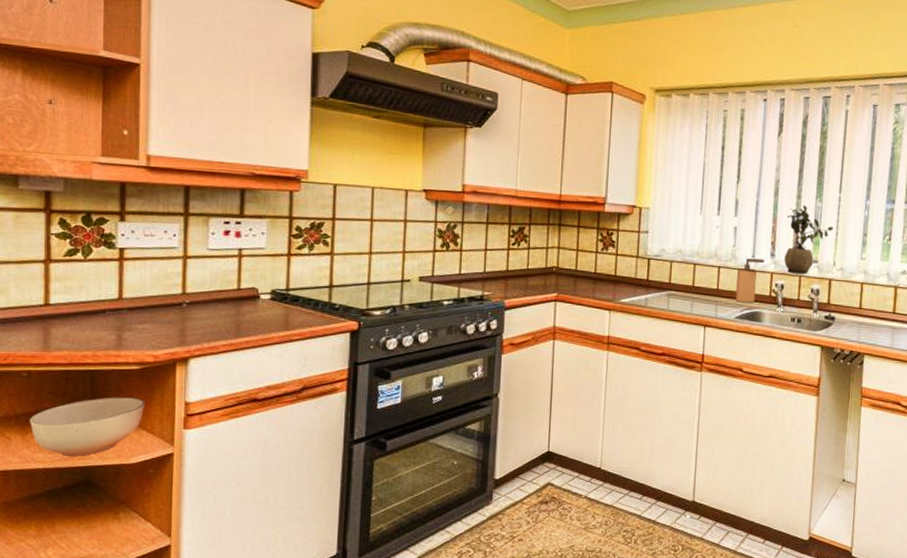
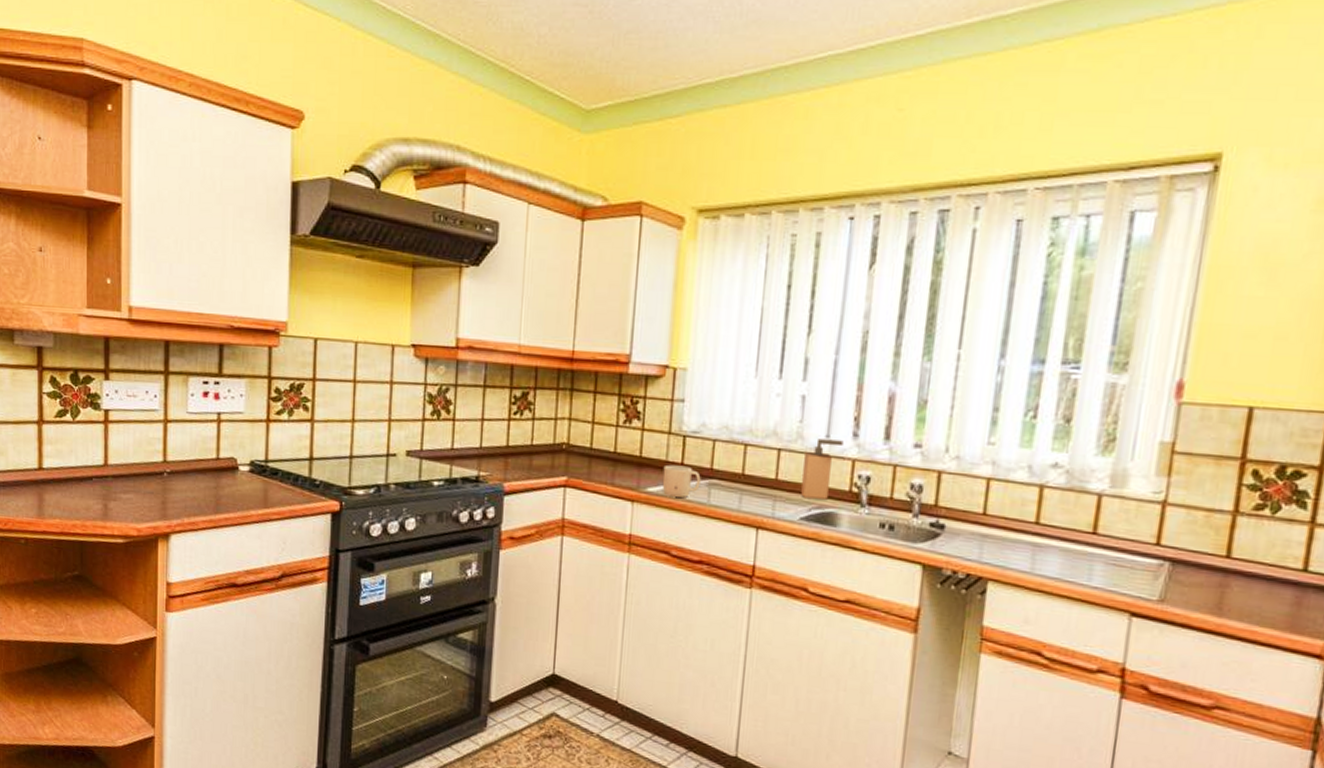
bowl: present [30,397,146,456] -> none [28,571,130,632]
mug: none [632,281,662,307] -> present [662,464,701,499]
potted plant: present [784,205,834,275] -> none [872,366,948,464]

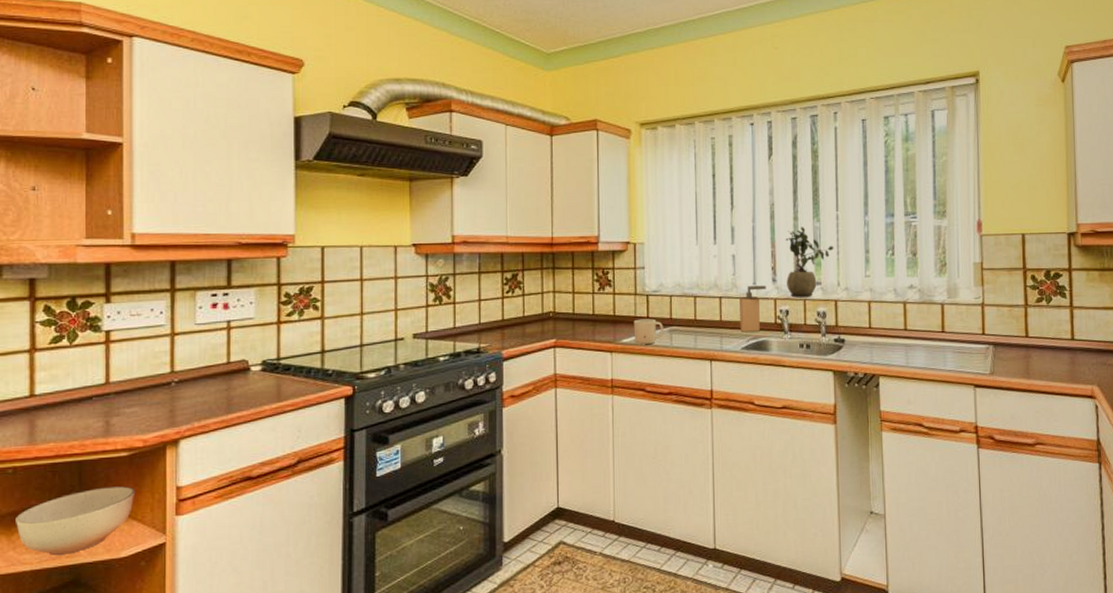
bowl: none [28,571,130,632] -> present [16,486,136,555]
potted plant: none [872,366,948,464] -> present [786,227,834,298]

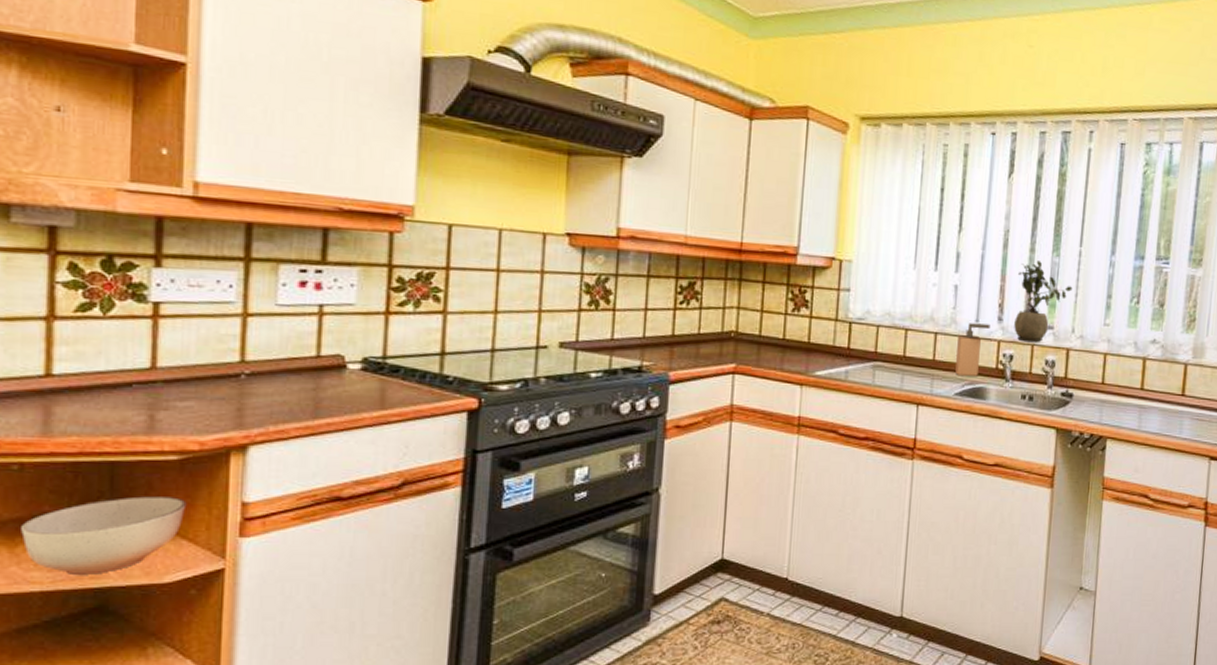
mug: present [633,318,664,345] -> none [829,349,866,381]

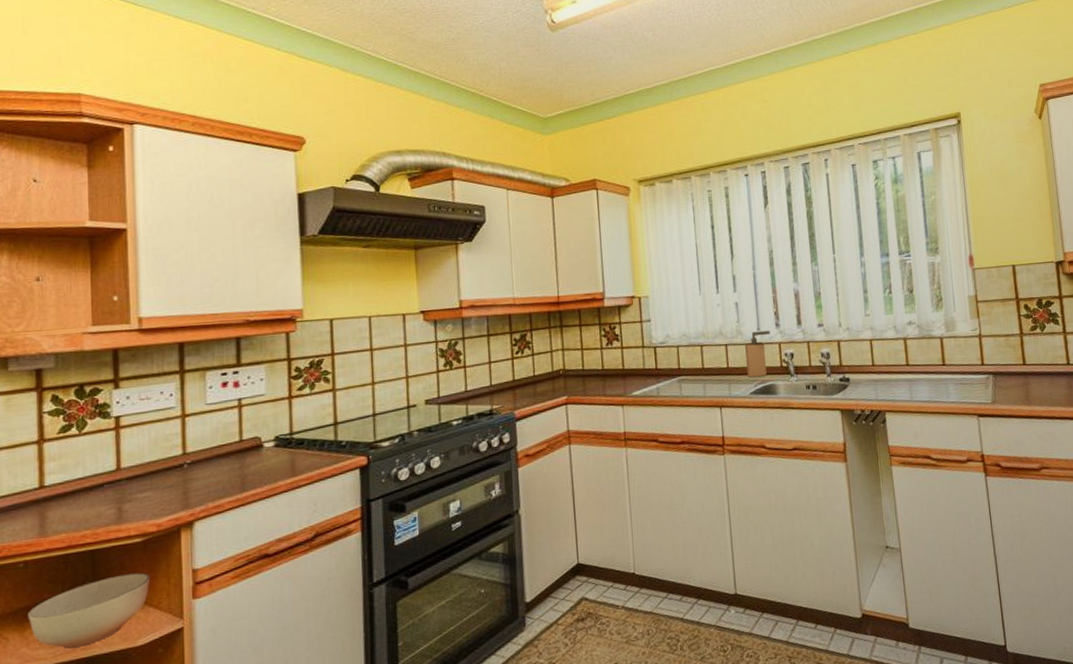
potted plant: present [1014,261,1073,343] -> none [786,271,833,341]

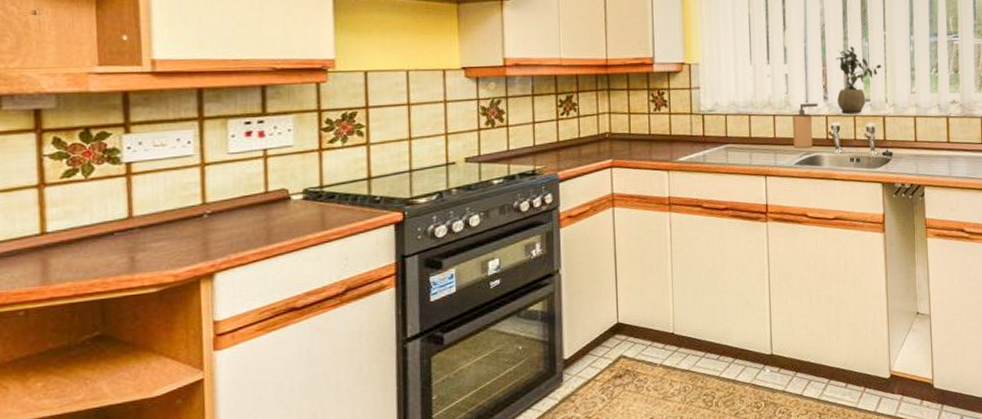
bowl: present [28,572,151,649] -> none [30,323,168,399]
potted plant: none [786,271,833,341] -> present [836,46,882,115]

